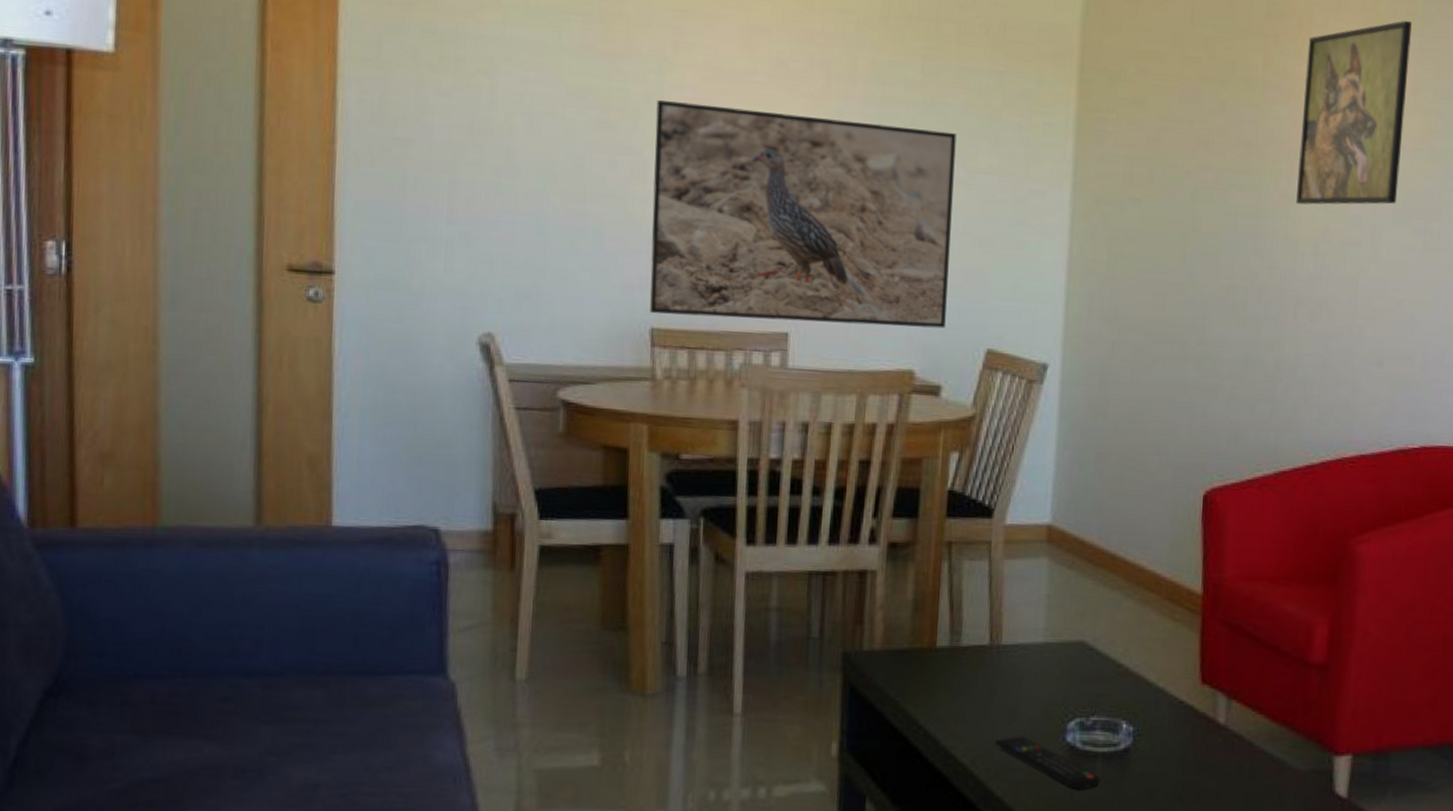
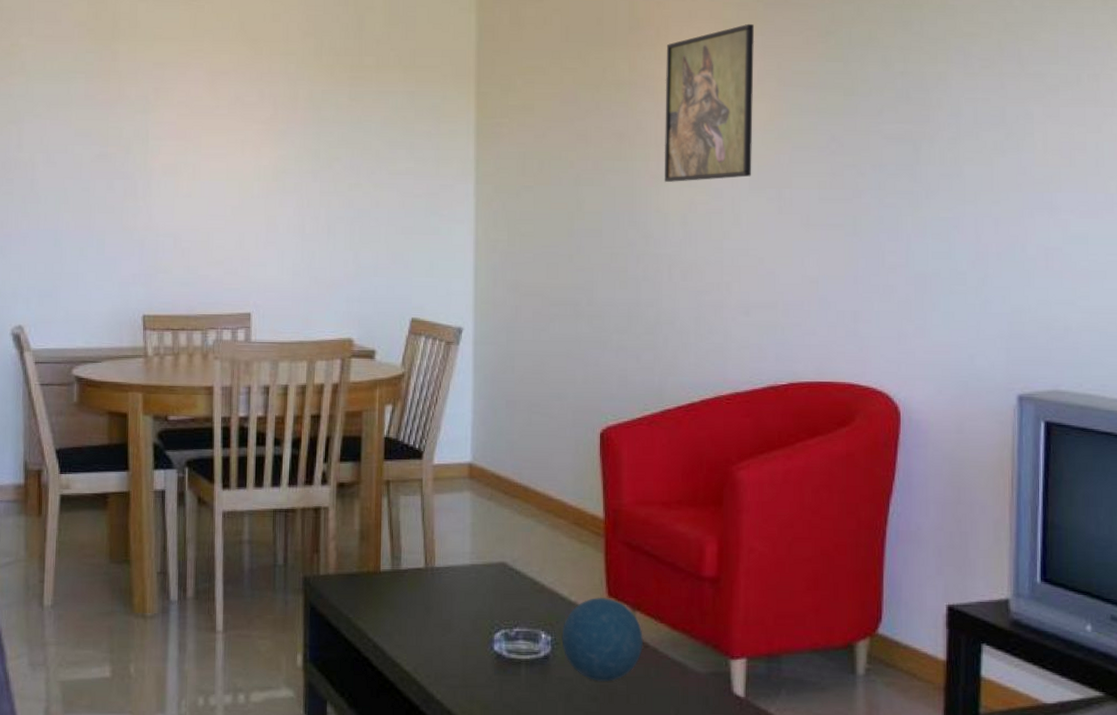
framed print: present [649,99,957,329] -> none [141,134,379,304]
remote control: present [995,736,1100,791] -> none [433,646,525,694]
decorative orb: none [1145,683,1239,779] -> present [561,597,644,682]

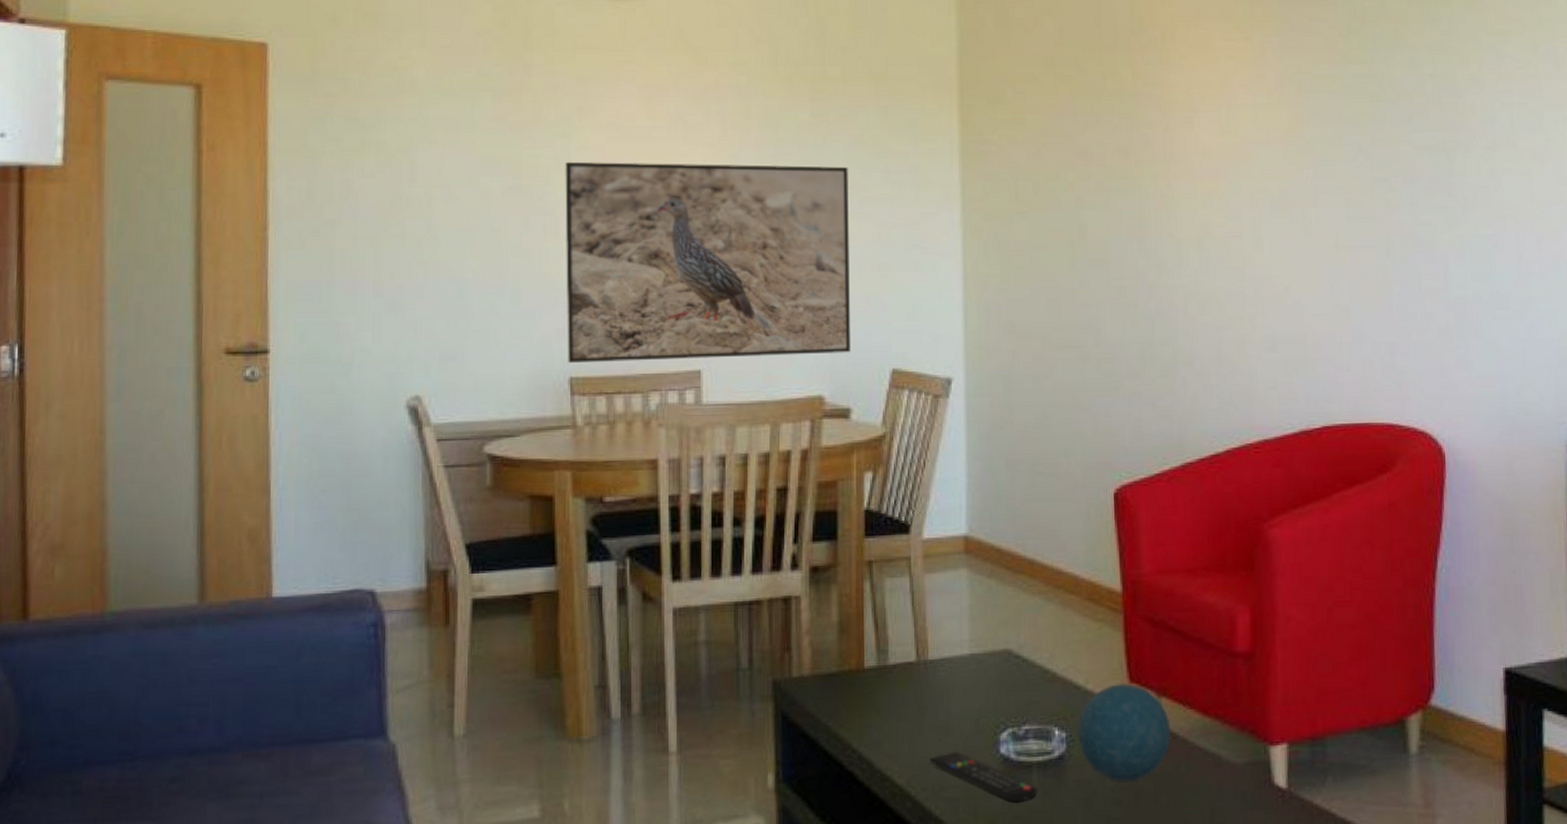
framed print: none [141,134,379,304] -> present [565,161,850,364]
remote control: none [433,646,525,694] -> present [929,751,1037,804]
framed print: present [664,23,754,182] -> none [1173,23,1273,203]

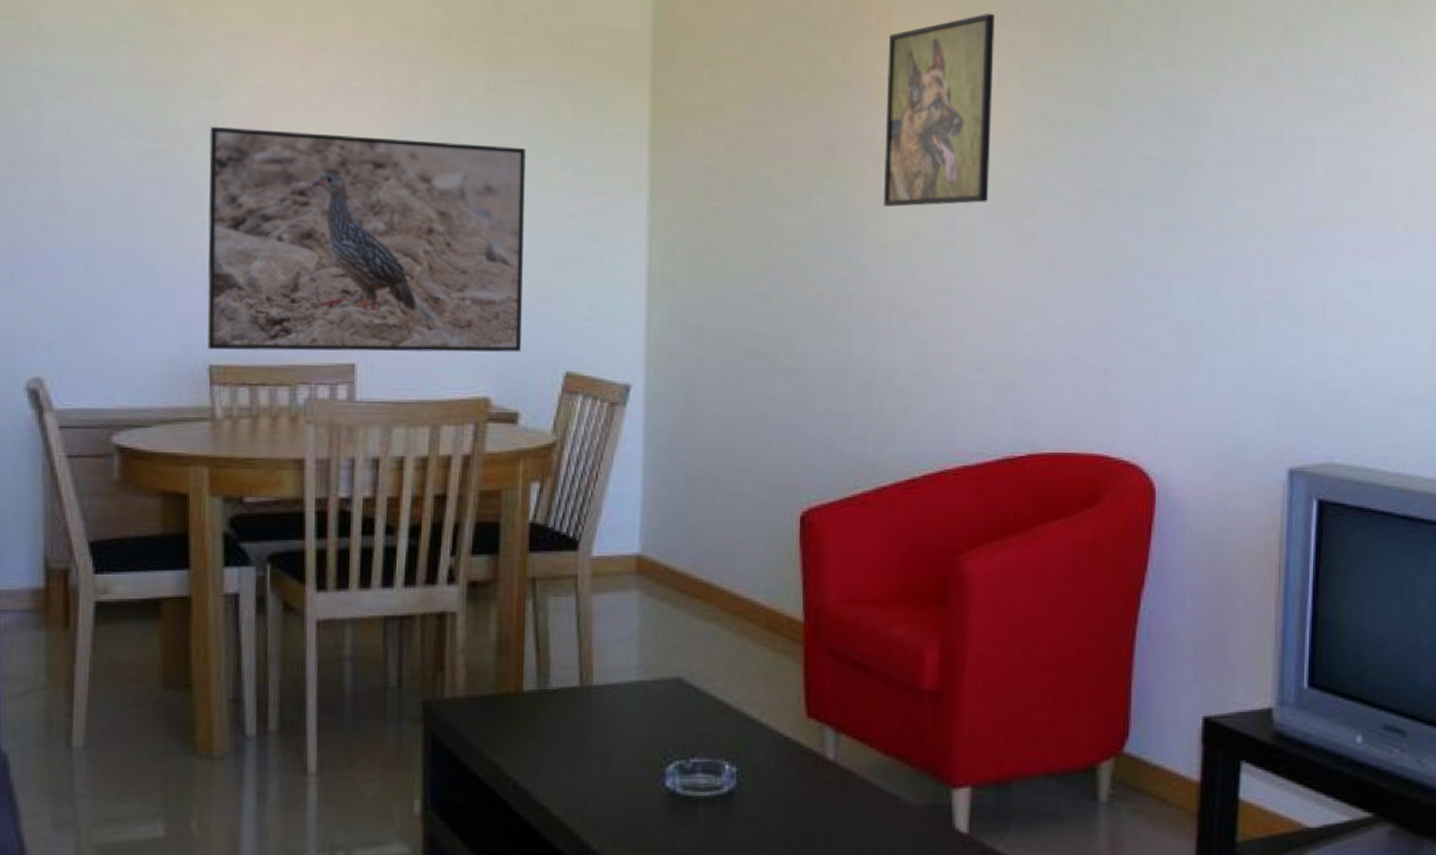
remote control: present [929,751,1037,804] -> none [589,783,704,840]
decorative orb: present [1078,683,1172,782] -> none [749,717,850,821]
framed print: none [1173,23,1273,203] -> present [883,13,994,207]

